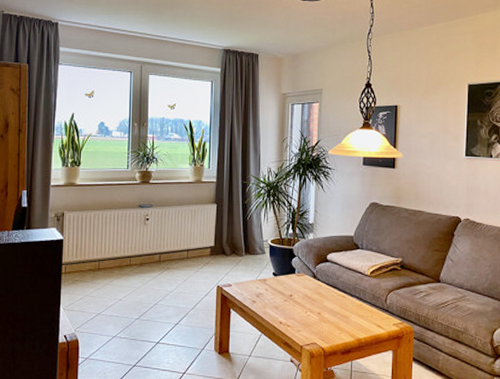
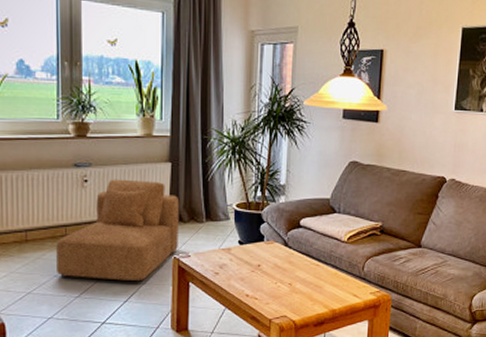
armchair: none [122,218,223,308] -> present [56,179,180,283]

